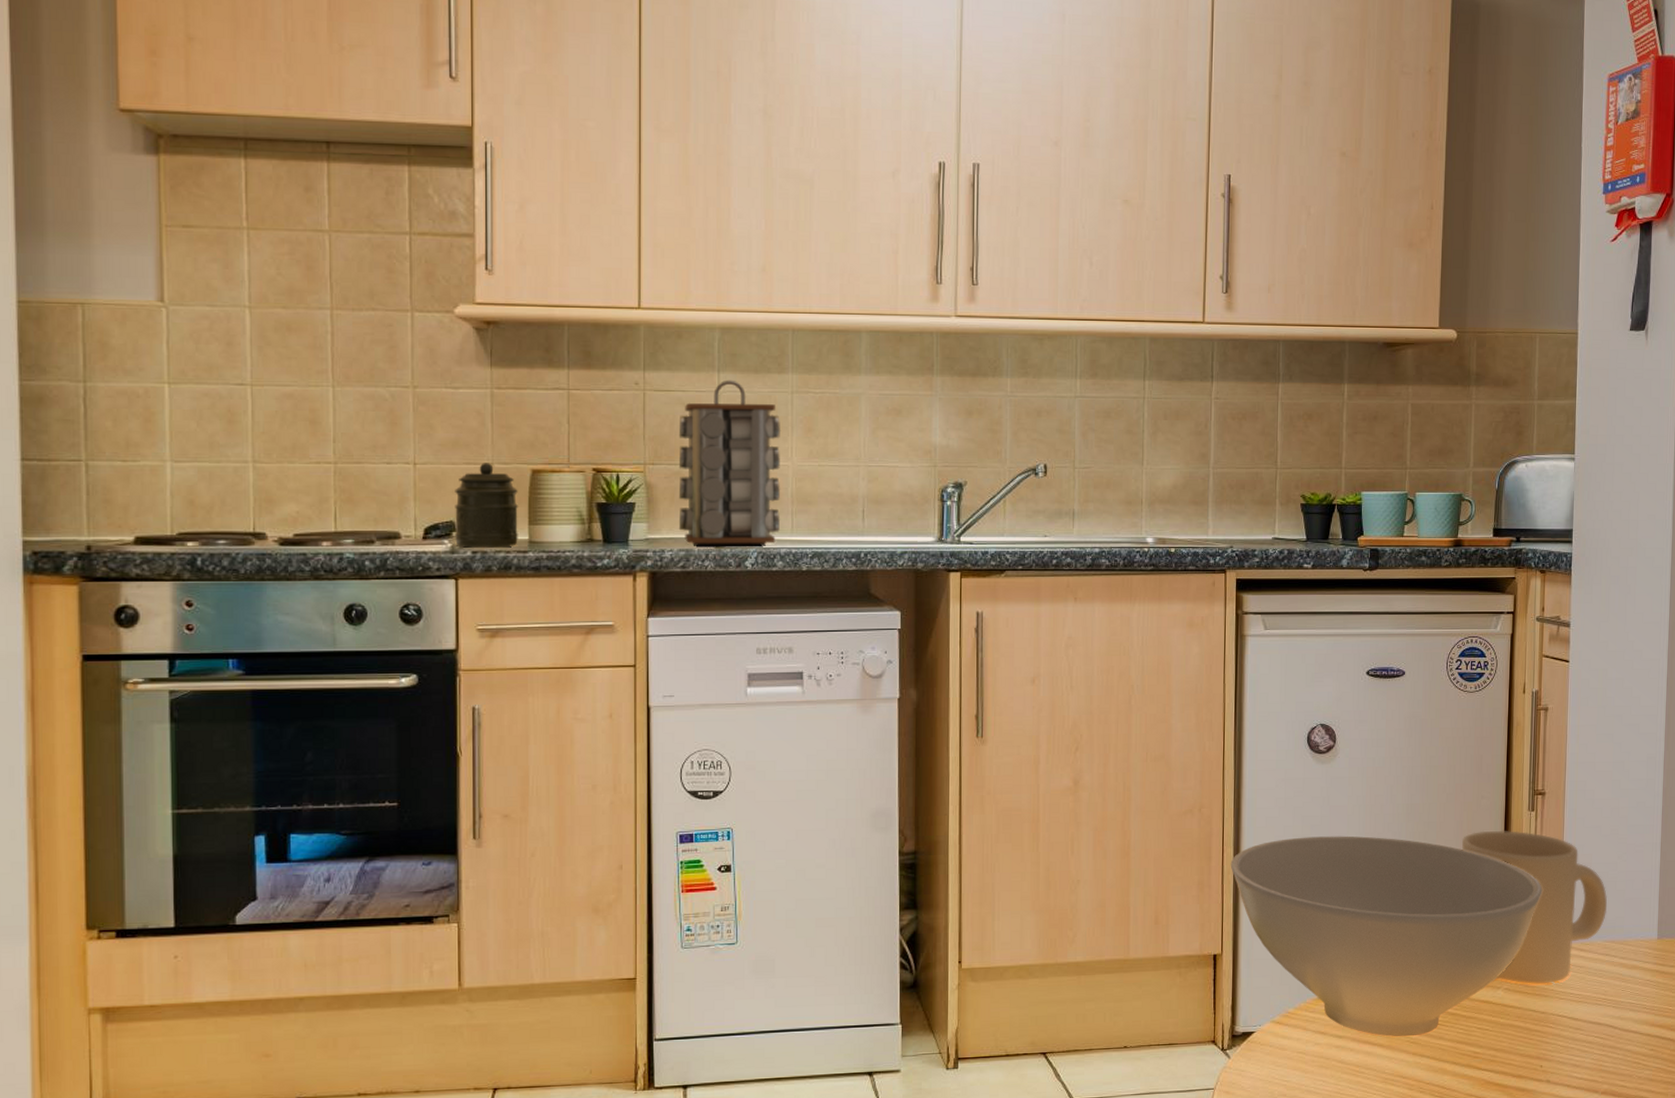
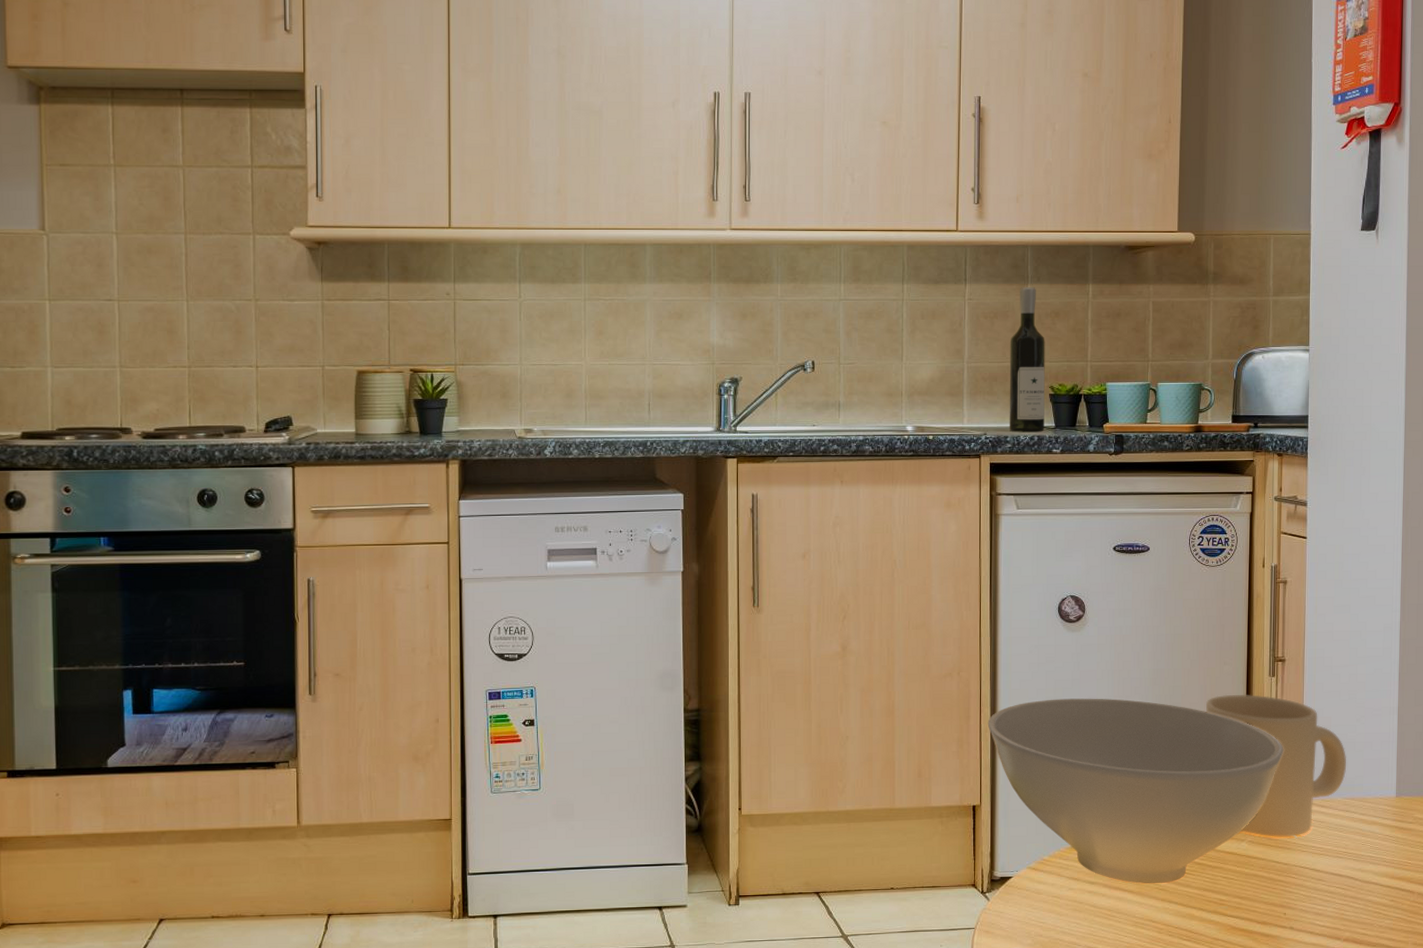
jar: present [455,463,518,548] -> none [291,365,346,440]
spice rack: present [678,379,780,546] -> none [485,289,575,437]
bottle: none [1257,386,1297,546] -> present [1009,287,1045,433]

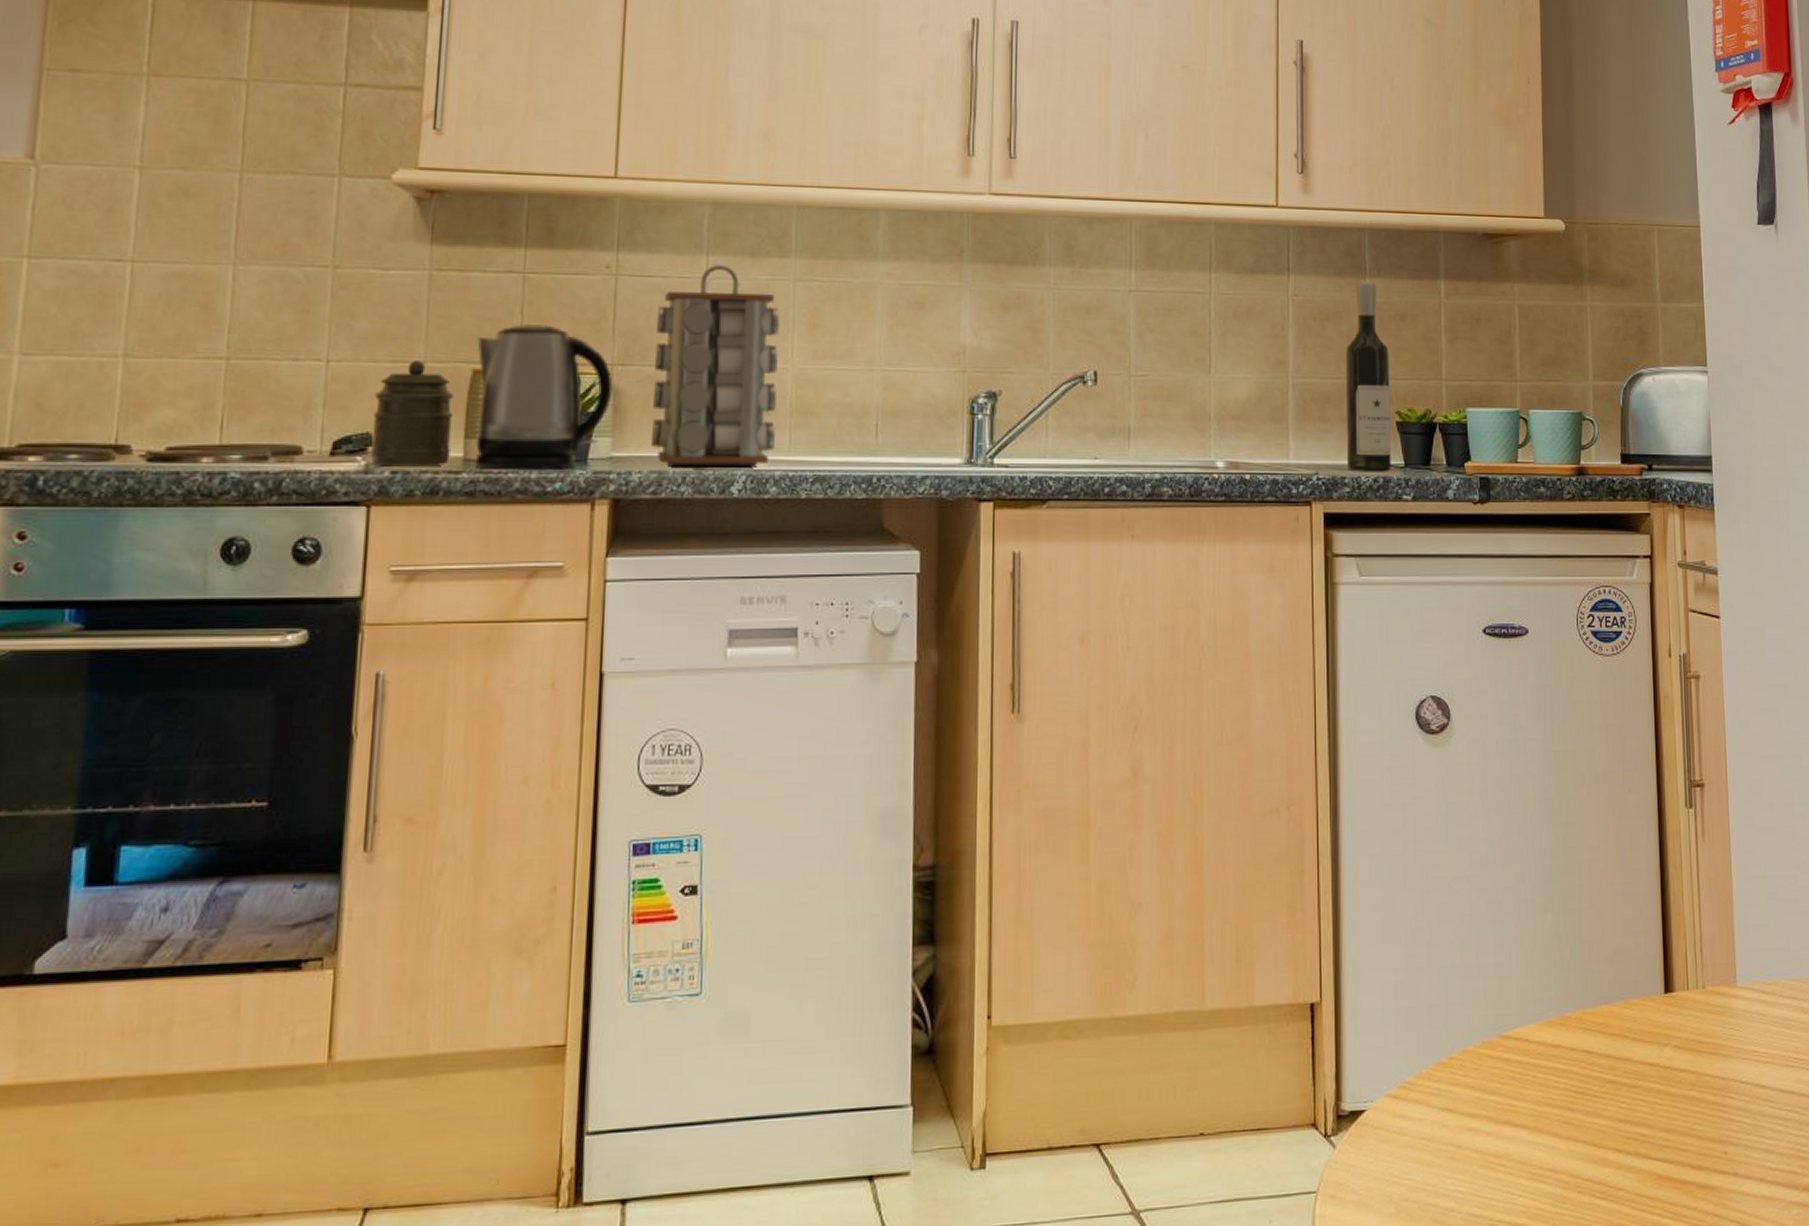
jar: none [291,365,346,440] -> present [370,361,454,467]
kettle: none [359,337,457,441] -> present [474,324,613,471]
spice rack: none [485,289,575,437] -> present [650,264,779,468]
bowl: present [987,698,1284,884] -> none [1327,841,1710,1115]
mug: present [1205,694,1346,838] -> none [1608,833,1789,1040]

